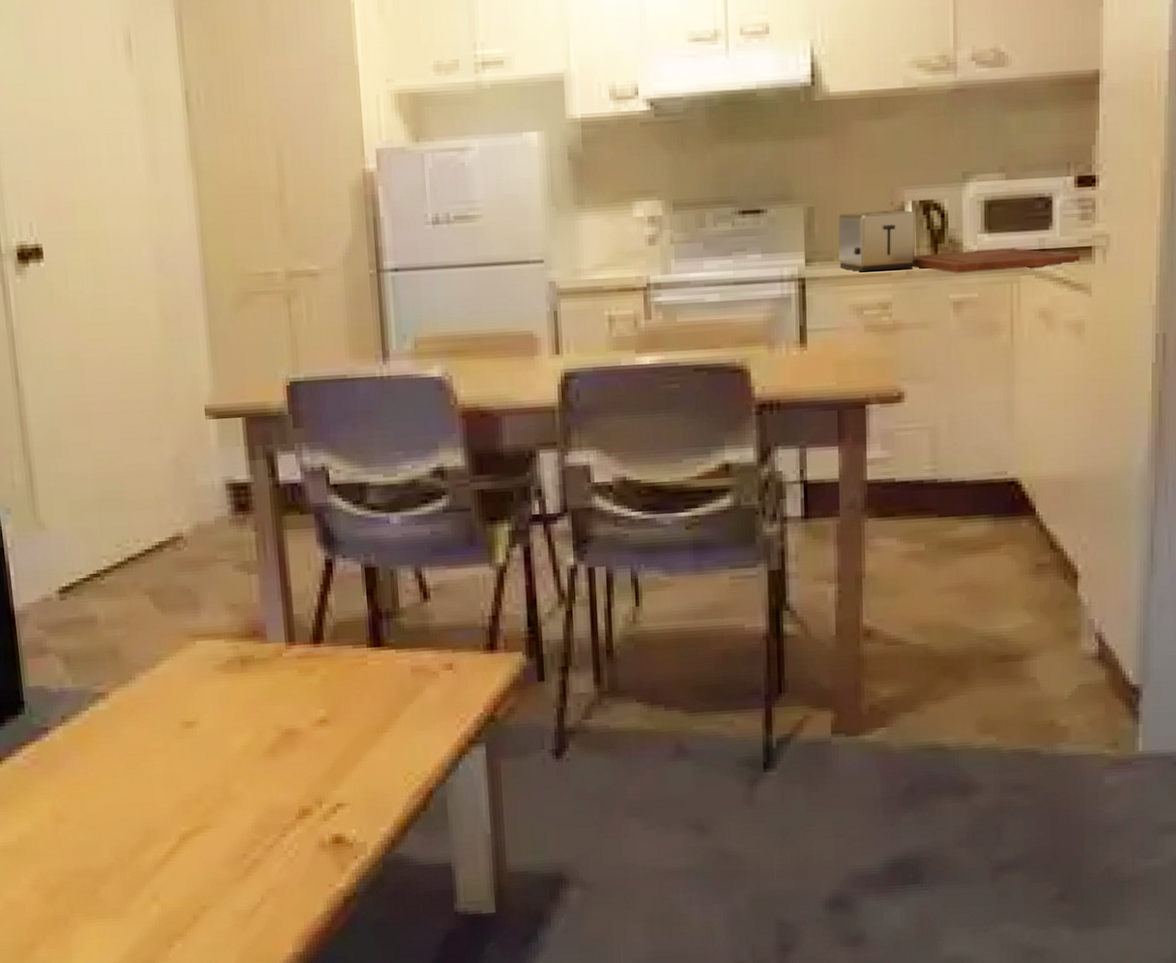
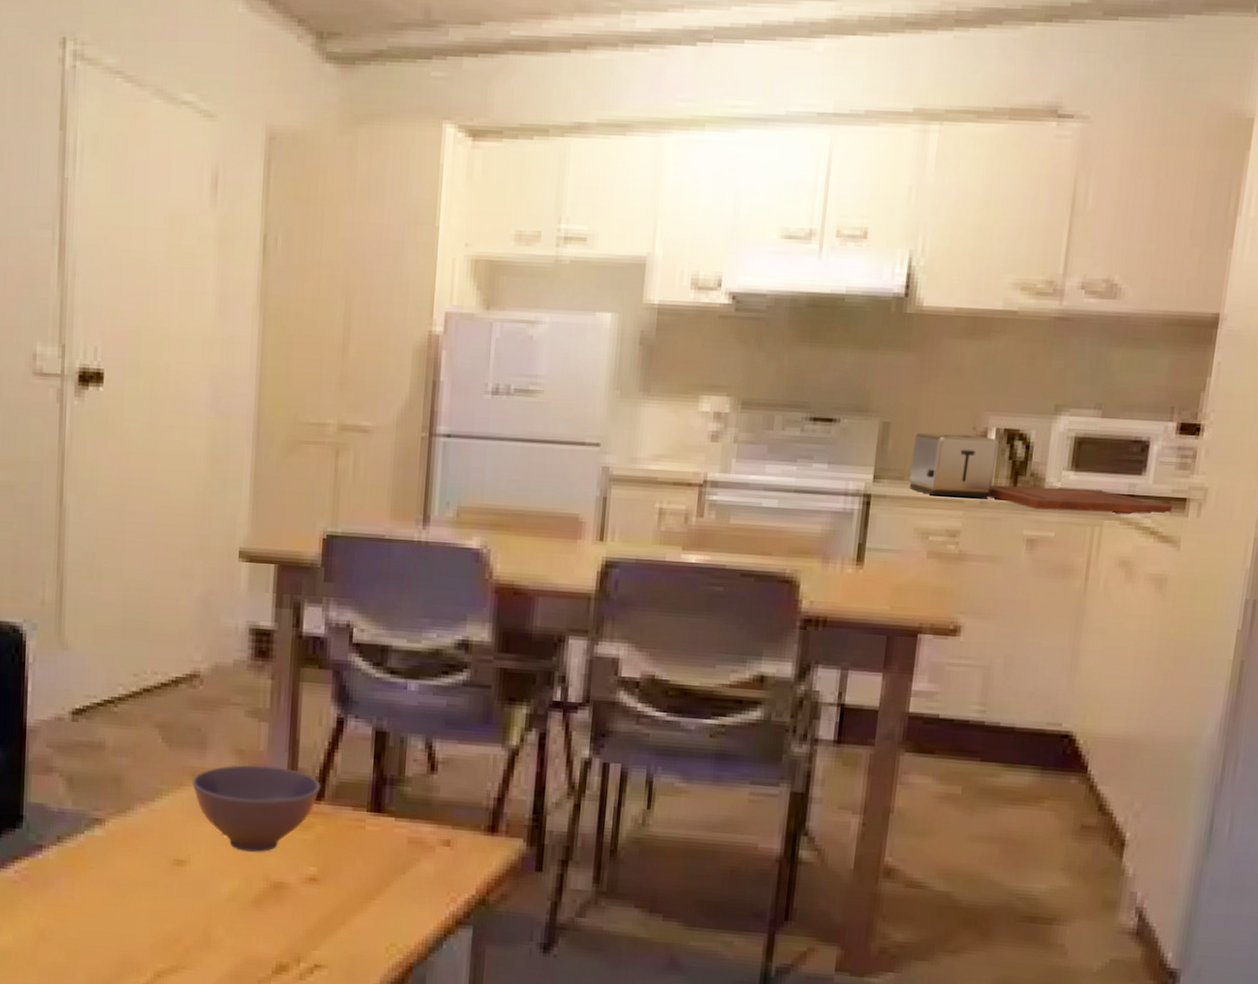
bowl: none [189,616,319,703] -> present [191,765,321,852]

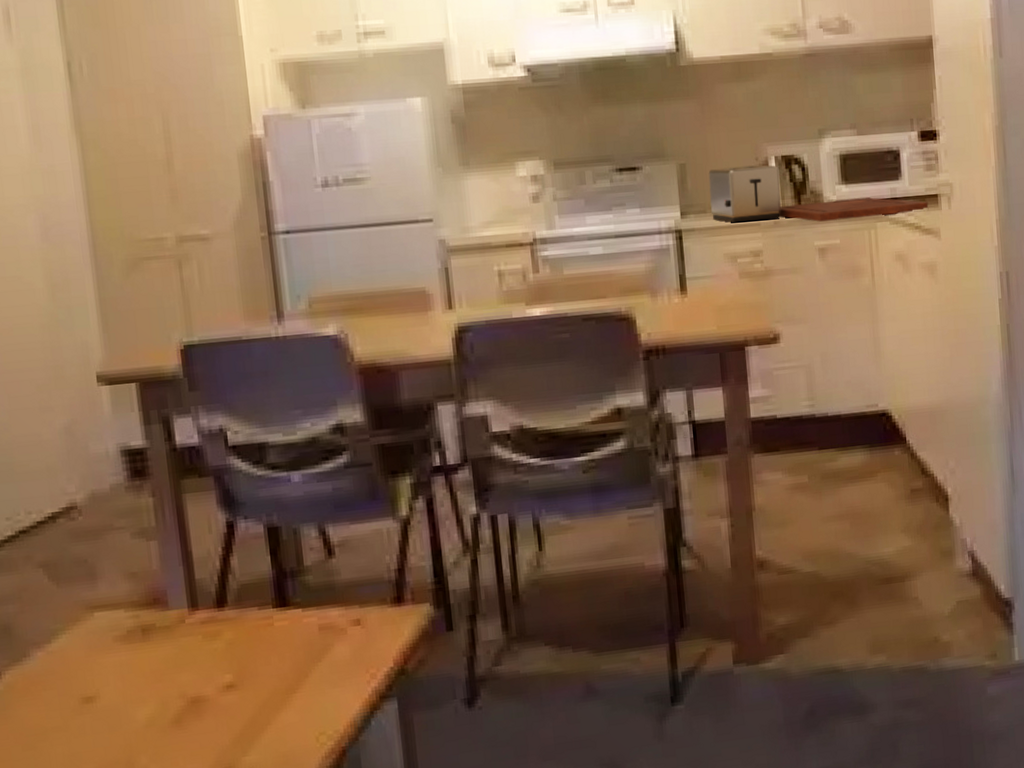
bowl: present [191,765,321,852] -> none [86,582,222,674]

